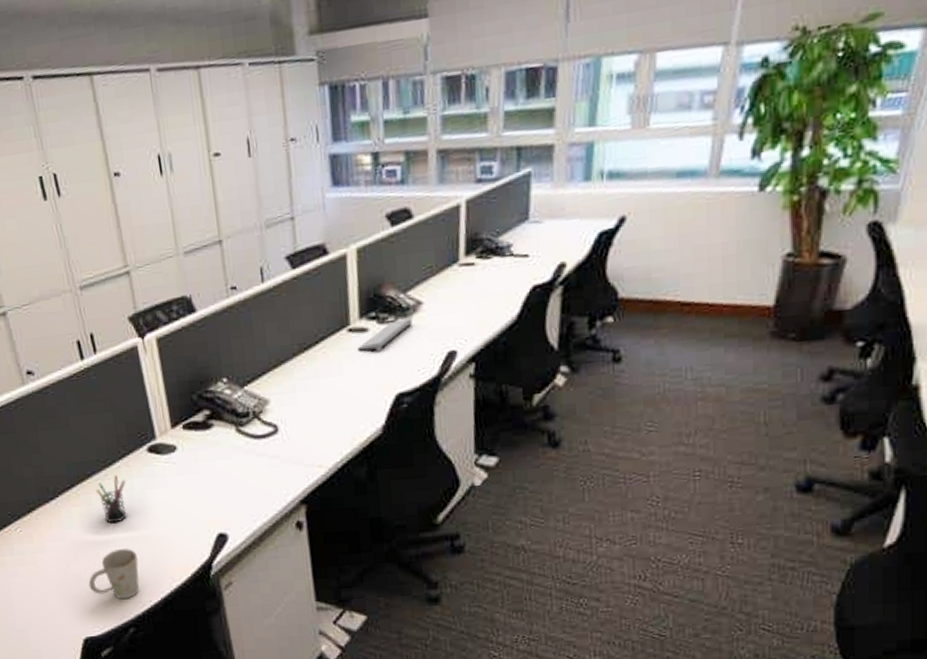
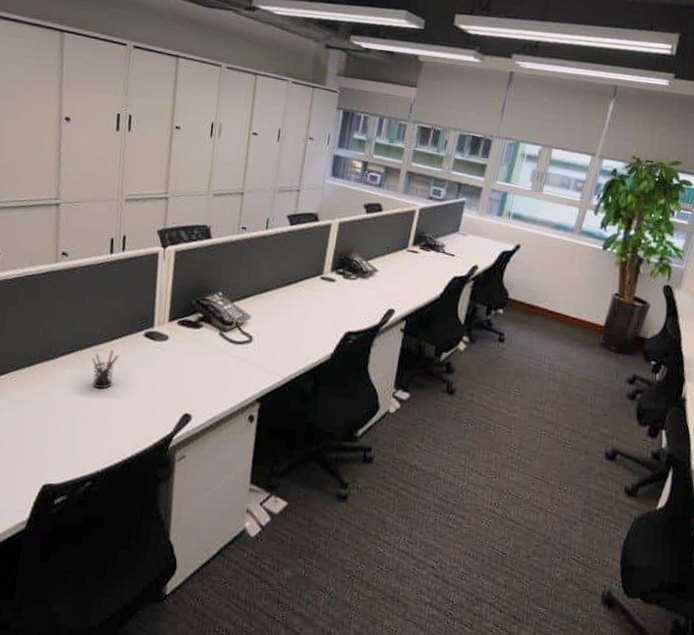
mug: present [88,549,140,600] -> none [61,411,112,456]
computer keyboard: present [358,318,413,352] -> none [325,278,368,299]

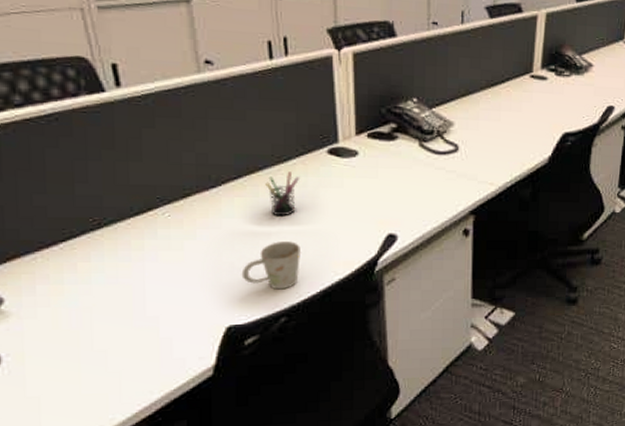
mug: none [61,411,112,456] -> present [241,242,302,290]

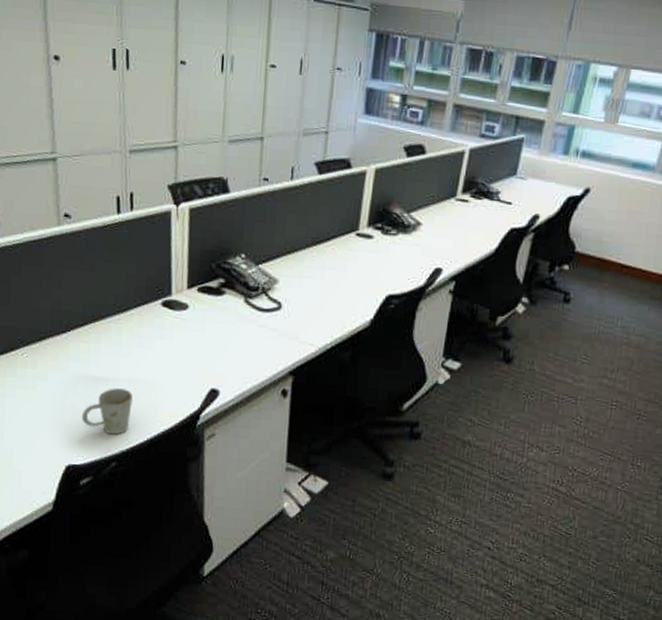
pen holder: present [265,171,300,217] -> none [107,321,137,364]

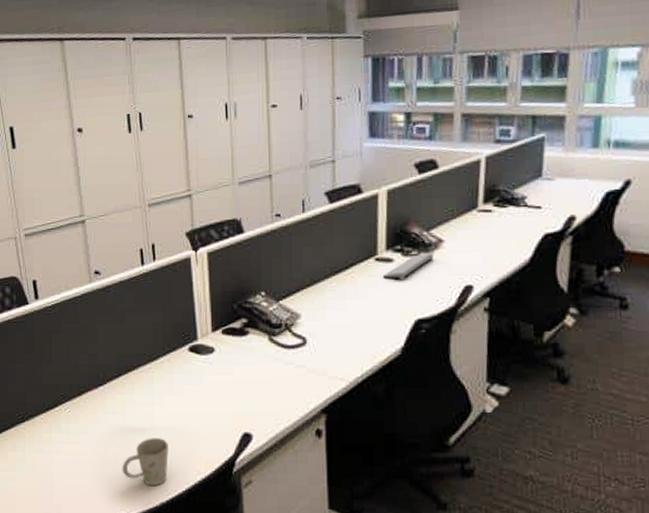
computer keyboard: none [362,234,411,258] -> present [383,254,434,281]

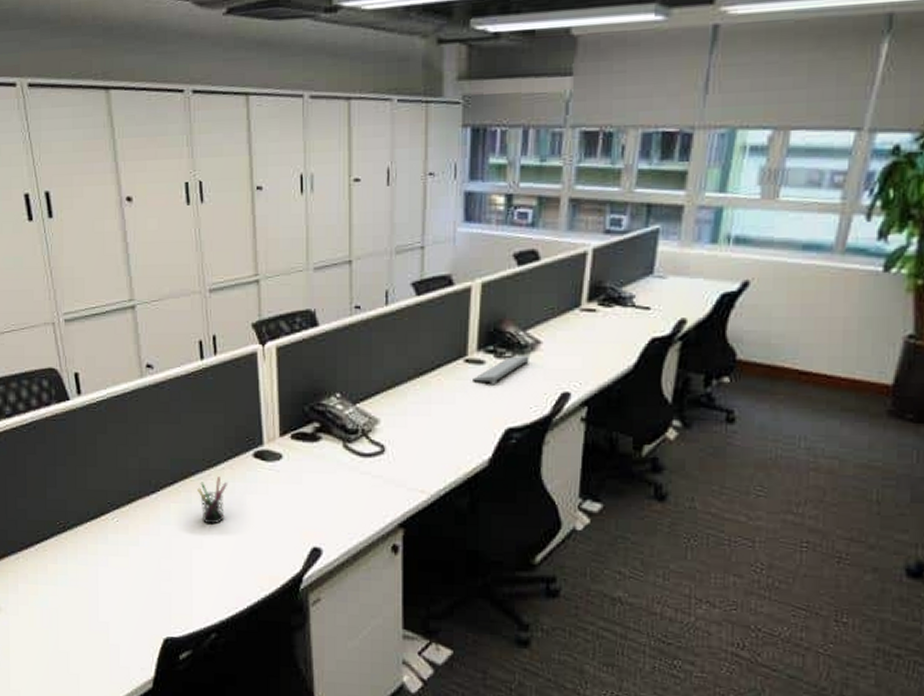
mug: present [122,438,170,487] -> none [176,551,230,603]
pen holder: none [140,369,167,413] -> present [197,476,228,525]

